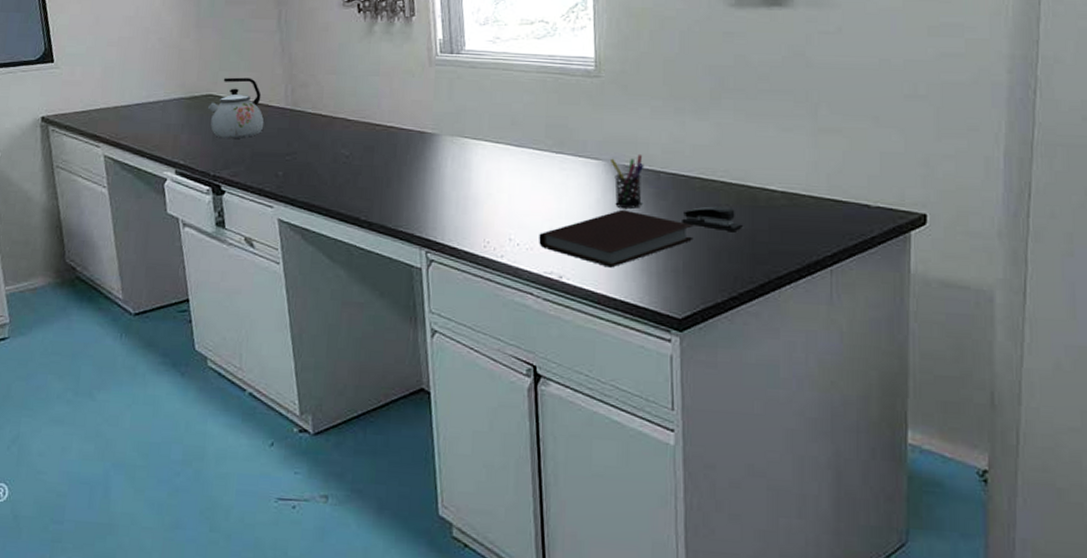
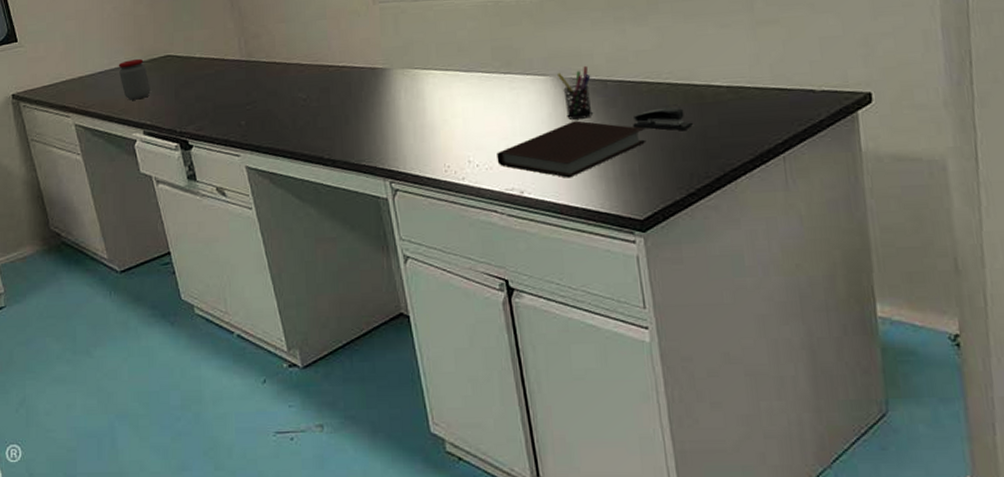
jar: none [156,95,188,137] -> present [118,59,151,100]
kettle: present [208,77,265,139] -> none [168,35,223,96]

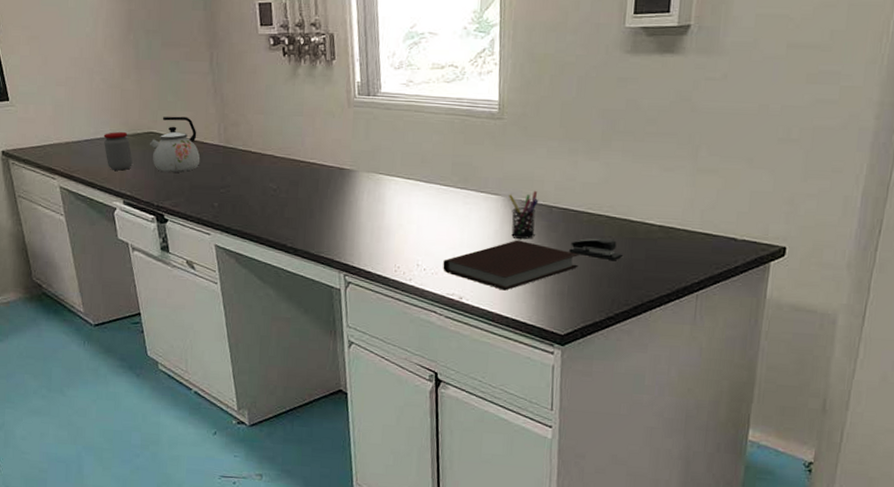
kettle: none [168,35,223,96] -> present [150,116,201,173]

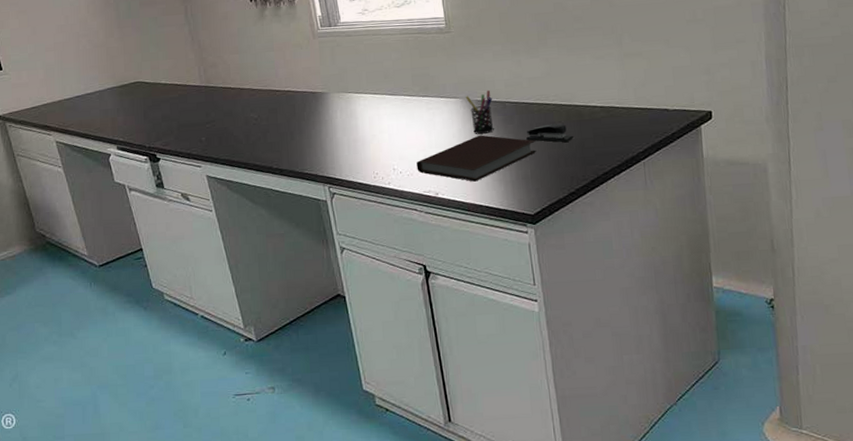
jar: present [103,132,133,171] -> none [93,85,123,120]
kettle: present [150,116,201,173] -> none [137,64,185,117]

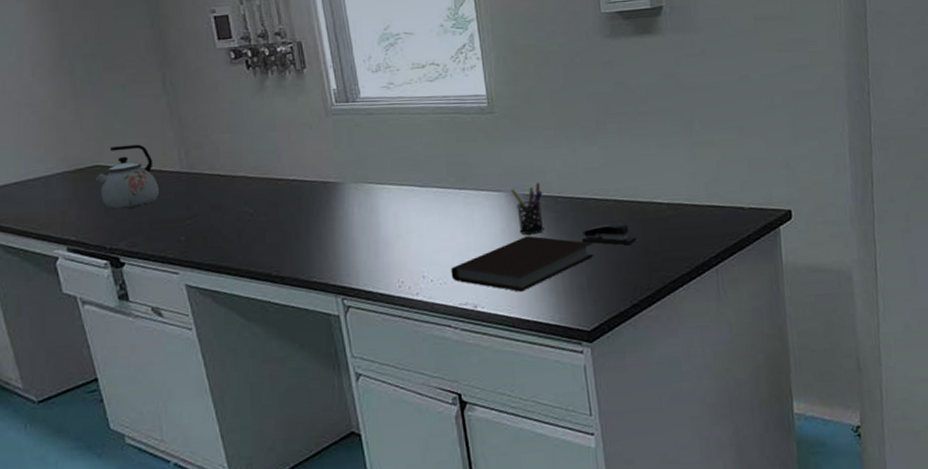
kettle: none [137,64,185,117] -> present [96,144,160,210]

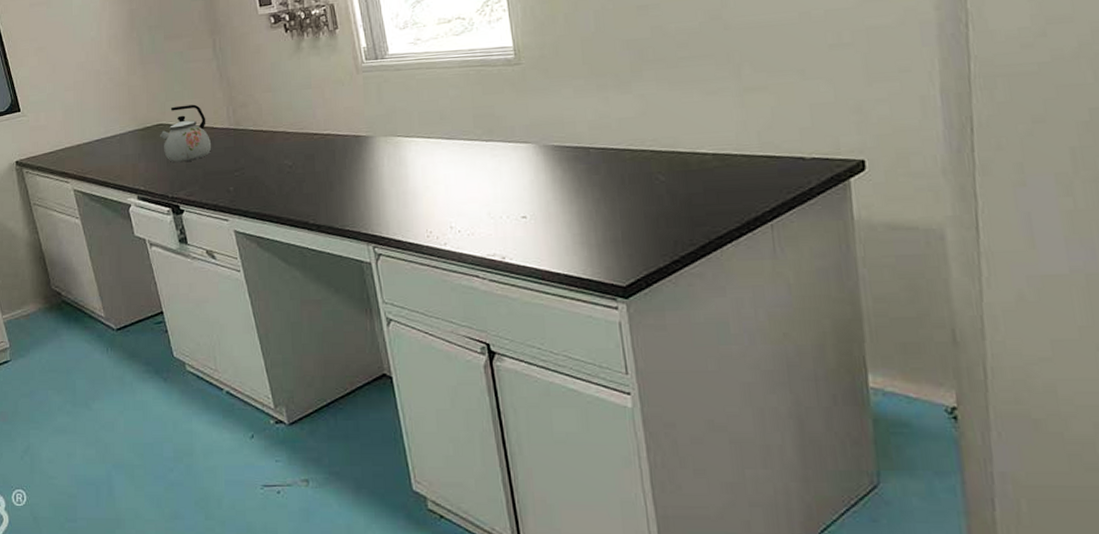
notebook: present [451,235,594,292] -> none [478,187,630,244]
pen holder: present [510,182,544,235] -> none [538,133,575,187]
stapler: present [582,223,636,246] -> none [616,174,677,199]

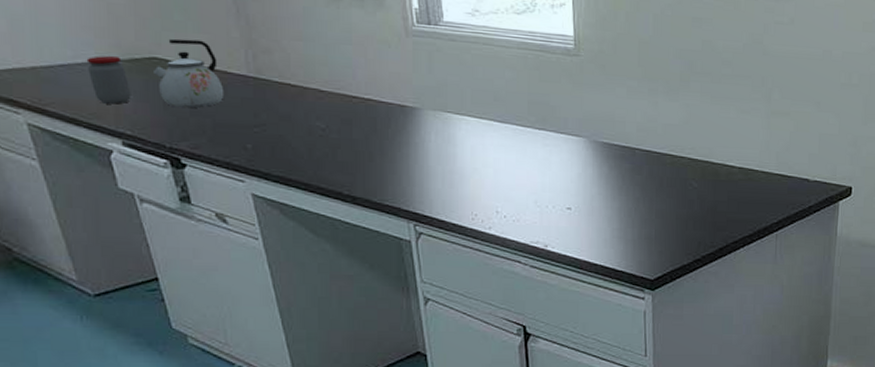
jar: none [114,128,144,167] -> present [86,56,131,104]

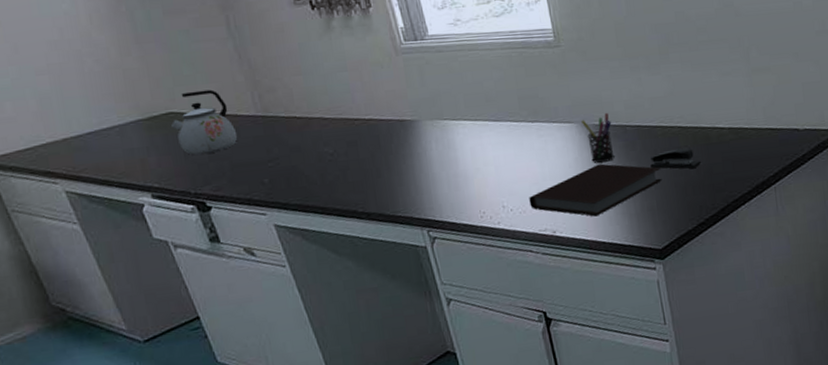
jar: present [86,56,131,104] -> none [110,117,155,162]
notebook: none [525,183,665,237] -> present [529,163,662,217]
pen holder: none [589,131,621,182] -> present [580,112,615,163]
stapler: none [654,180,706,204] -> present [650,148,701,169]

